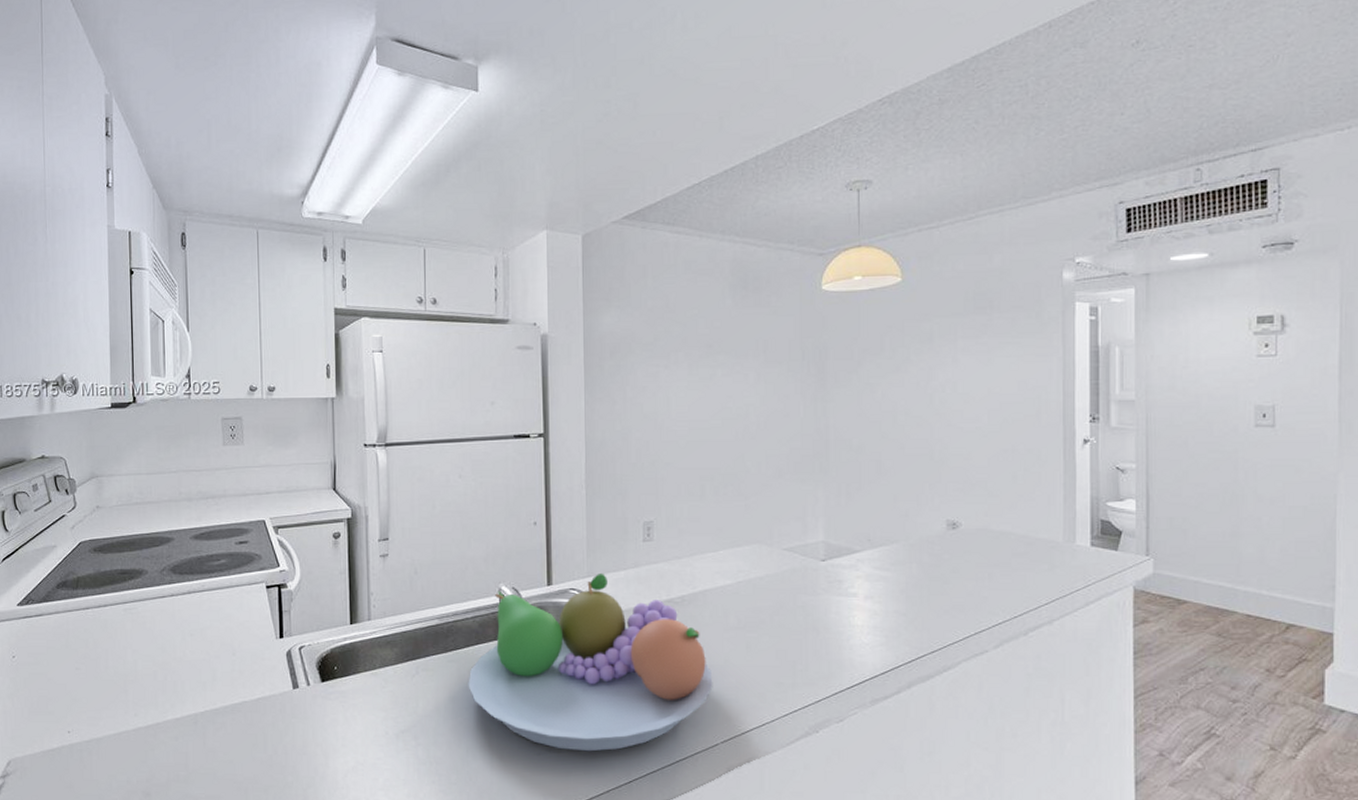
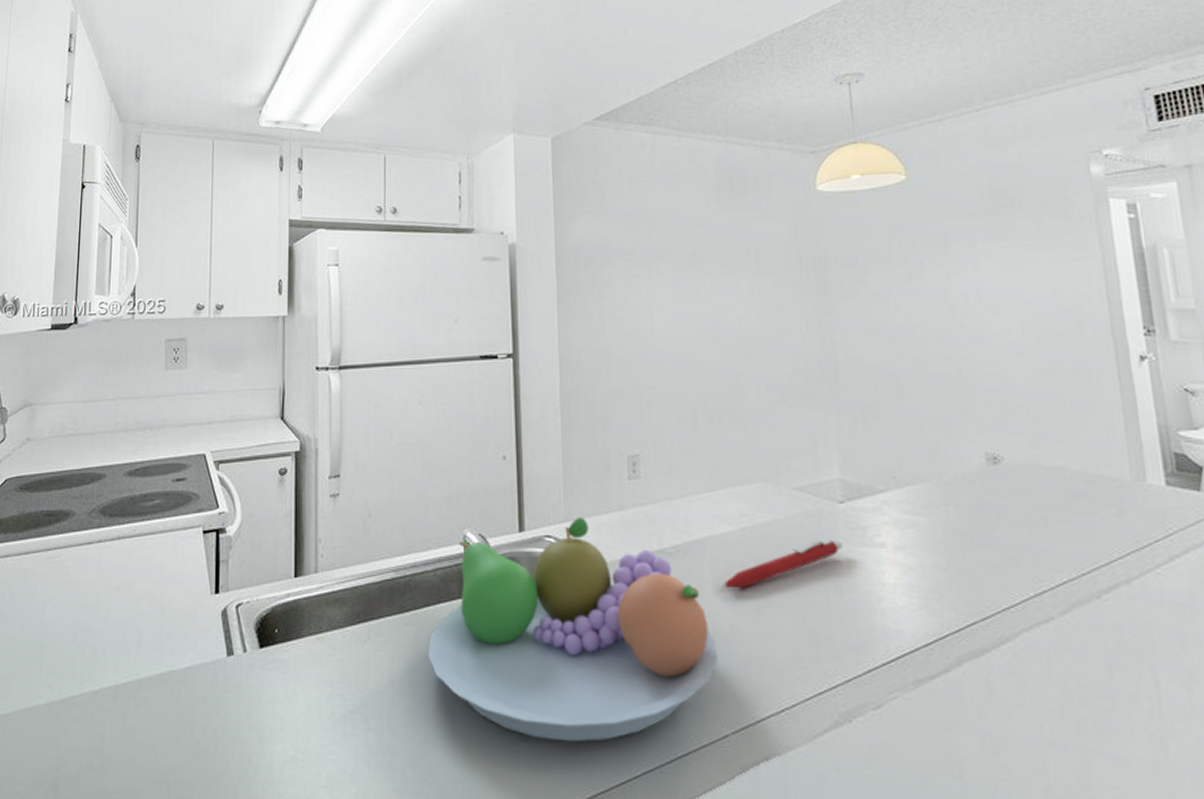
pen: none [719,590,822,631] -> present [722,539,843,589]

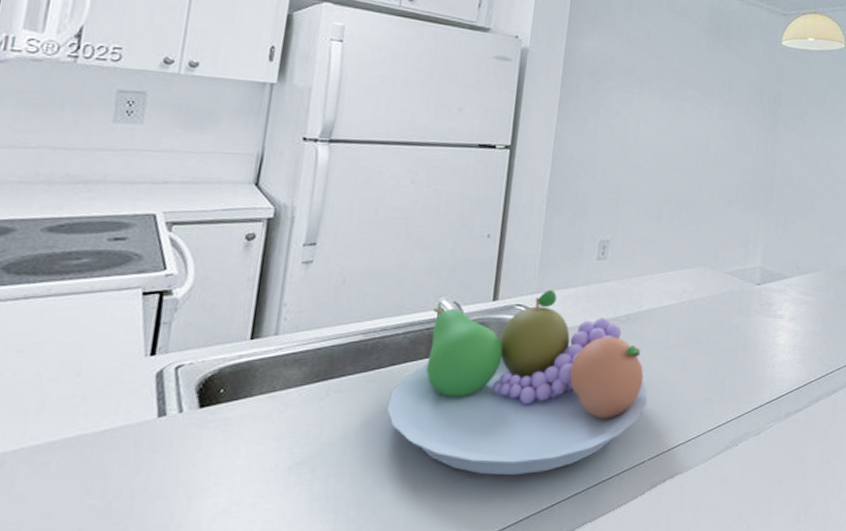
pen: present [722,539,843,589] -> none [660,311,754,349]

